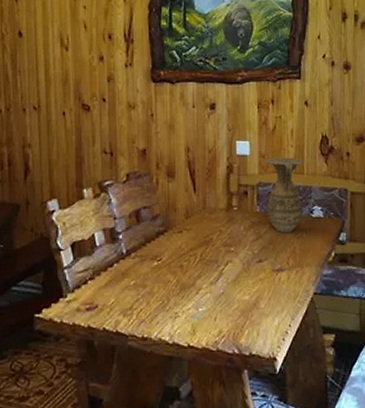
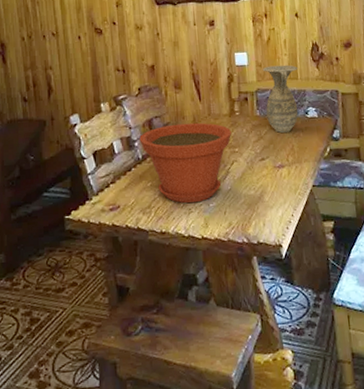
plant pot: none [124,216,228,307] -> present [139,122,232,204]

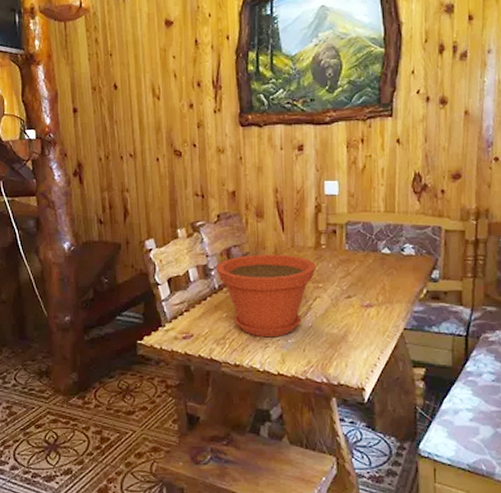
ceramic jug: present [262,64,299,133] -> none [354,196,395,270]

